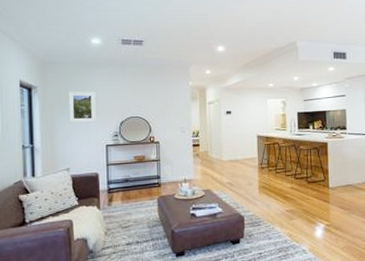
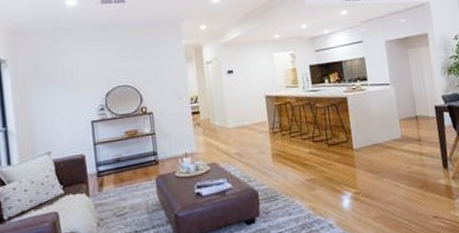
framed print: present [68,91,96,124] -> none [43,59,78,99]

